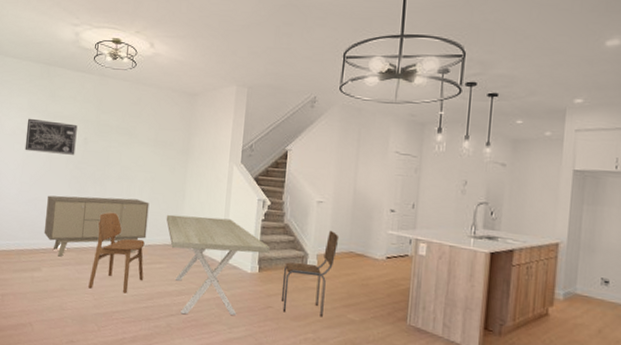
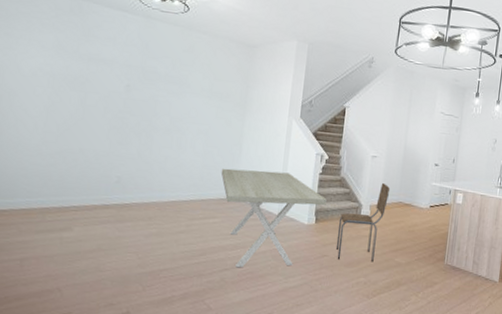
wall art: present [25,118,77,155] -> none [49,58,118,103]
sideboard: present [43,195,149,257] -> none [75,147,203,215]
dining chair: present [88,212,145,294] -> none [131,165,197,250]

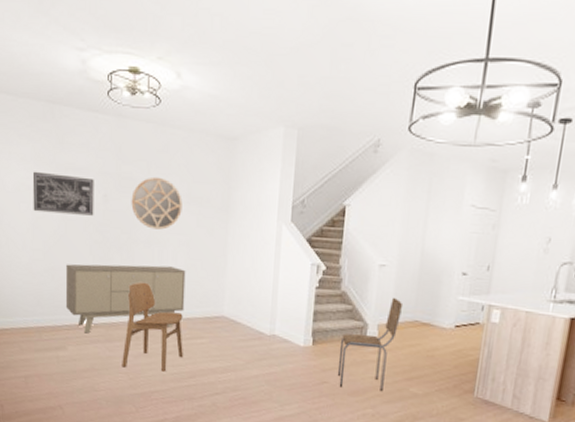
wall art: none [49,58,118,103] -> present [32,171,94,216]
sideboard: none [75,147,203,215] -> present [65,264,186,334]
dining chair: none [131,165,197,250] -> present [122,282,183,372]
home mirror: none [153,72,204,119] -> present [131,176,182,230]
dining table: present [220,168,327,268] -> none [205,283,325,393]

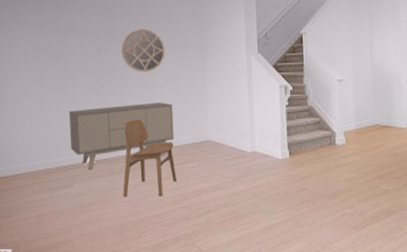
wall art: present [32,171,94,216] -> none [37,35,91,69]
dining chair: present [337,297,404,392] -> none [313,106,364,192]

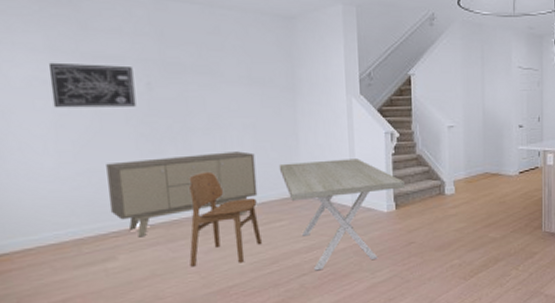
wall art: none [37,35,91,69] -> present [48,62,137,108]
home mirror: present [121,28,165,72] -> none [181,60,243,115]
dining table: none [191,109,298,209] -> present [278,158,405,271]

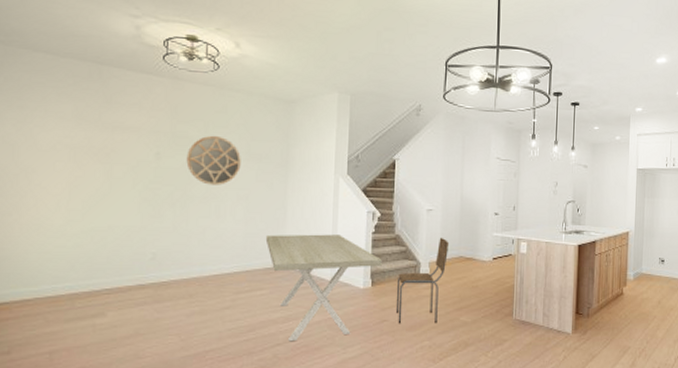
wall art: present [48,62,137,108] -> none [71,130,145,174]
sideboard: present [106,151,258,238] -> none [106,220,245,296]
home mirror: none [181,60,243,115] -> present [186,135,241,185]
dining chair: present [188,171,262,267] -> none [172,237,242,329]
dining chair: none [422,154,474,245] -> present [395,237,450,324]

